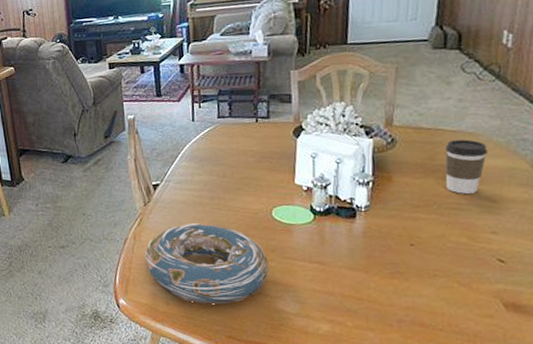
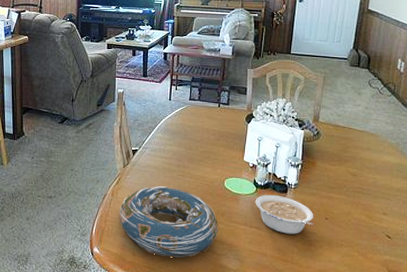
legume: none [314,221,395,267] -> present [255,194,314,234]
coffee cup: present [444,139,489,194] -> none [353,138,384,181]

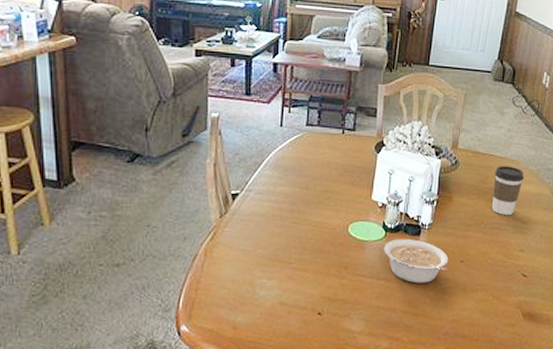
decorative bowl: present [118,186,219,258] -> none [214,238,341,327]
coffee cup: none [353,138,384,181] -> present [491,166,525,215]

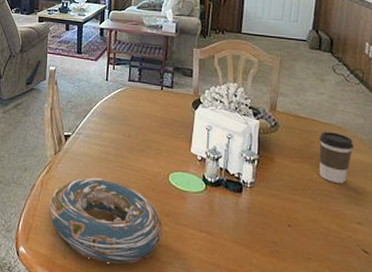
decorative bowl: none [214,238,341,327] -> present [48,178,163,264]
legume: present [384,238,449,284] -> none [205,193,275,243]

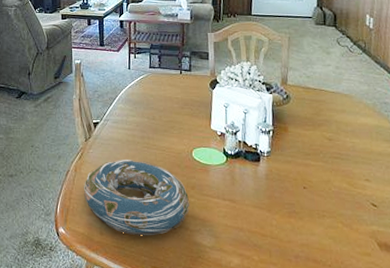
coffee cup: present [318,132,355,183] -> none [327,100,360,145]

